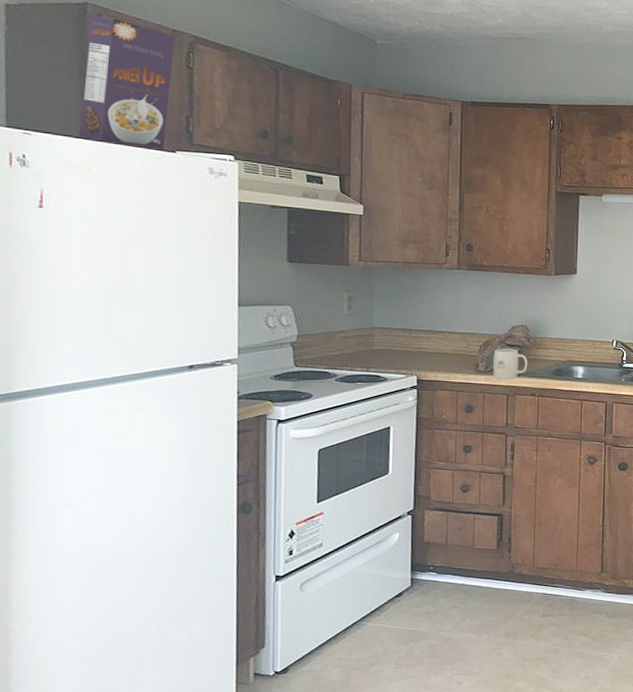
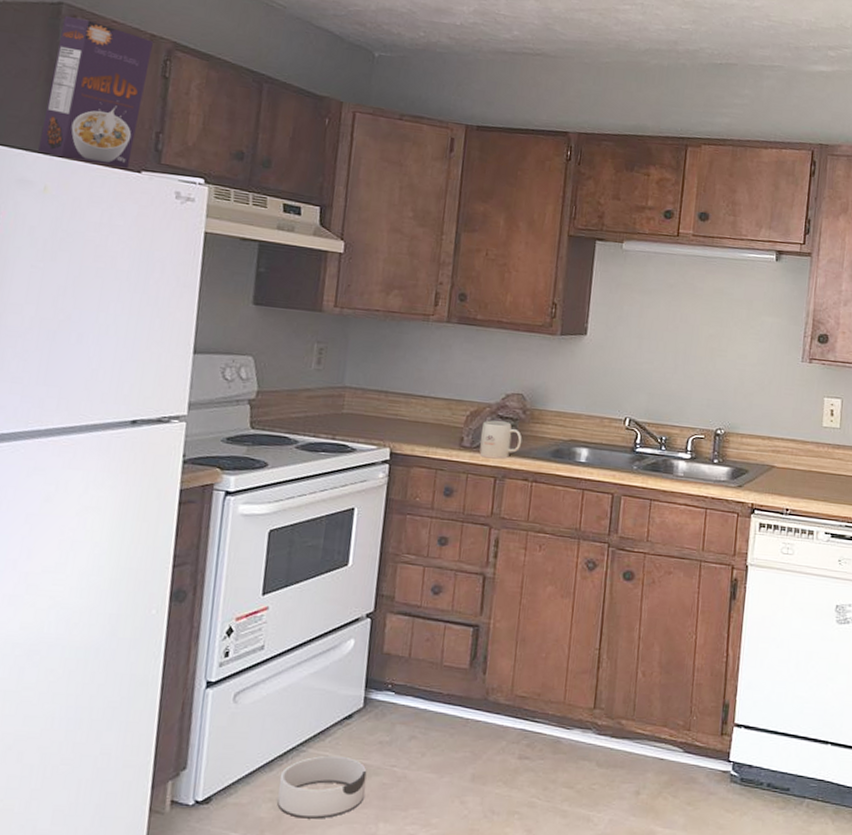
pet bowl: none [344,626,418,678] -> present [277,755,367,819]

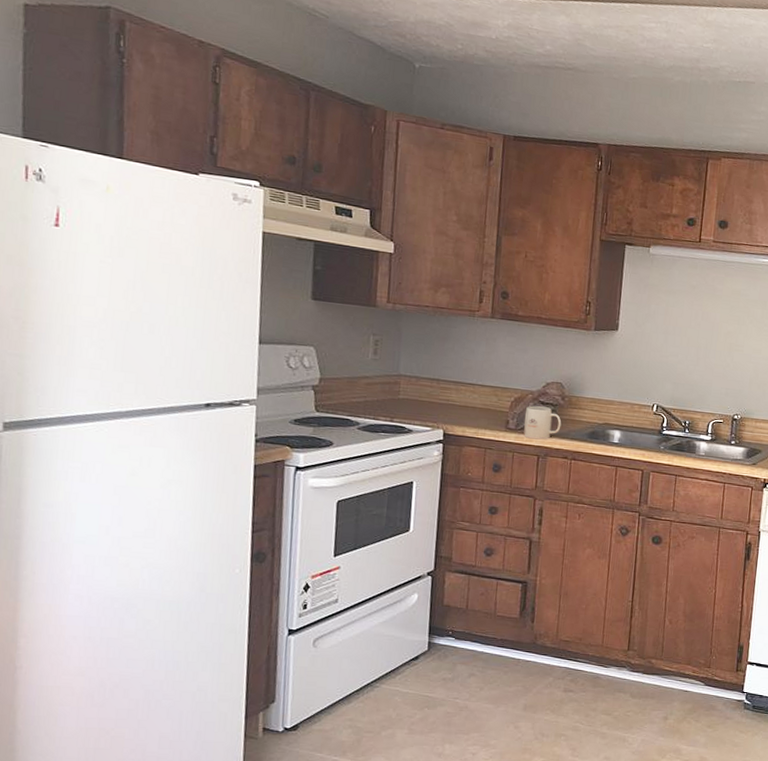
cereal box: present [38,15,153,169] -> none [98,19,202,171]
pet bowl: present [277,755,367,819] -> none [356,690,433,742]

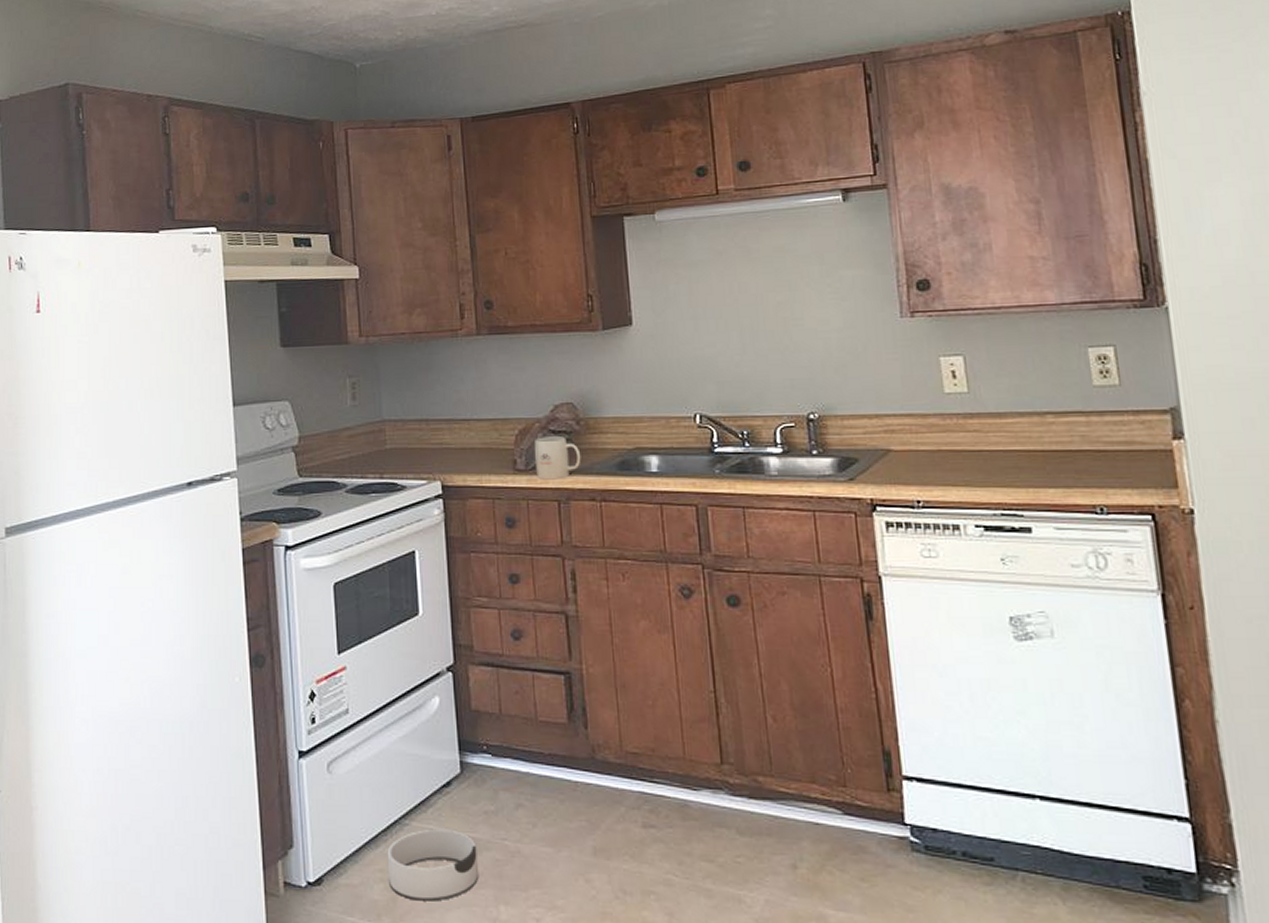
pet bowl: none [356,690,433,742] -> present [387,828,478,901]

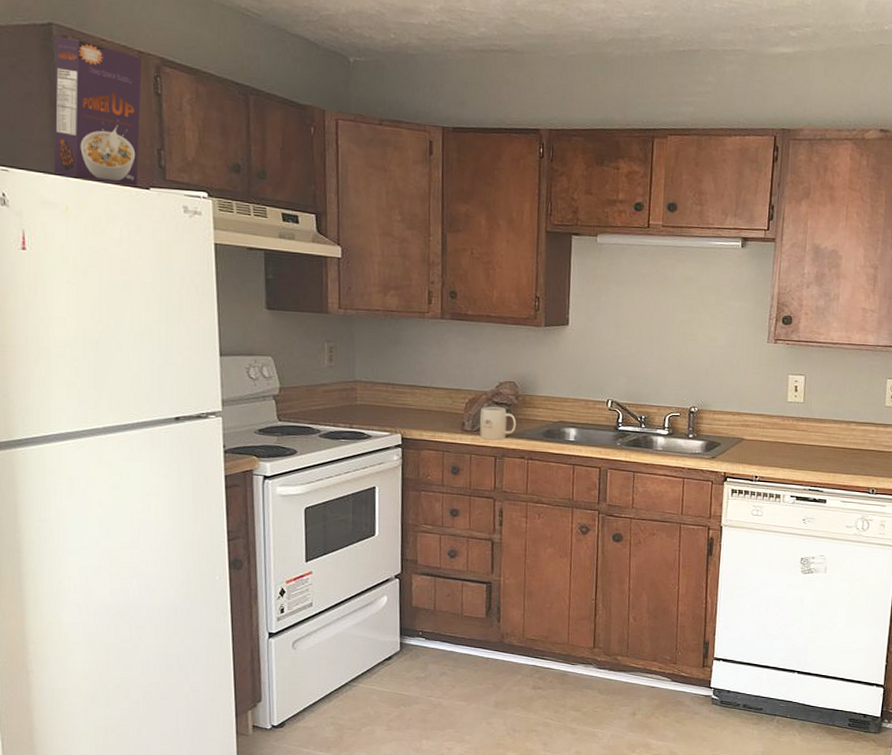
cereal box: none [68,94,150,232] -> present [54,36,141,186]
pet bowl: present [387,828,478,901] -> none [337,689,408,738]

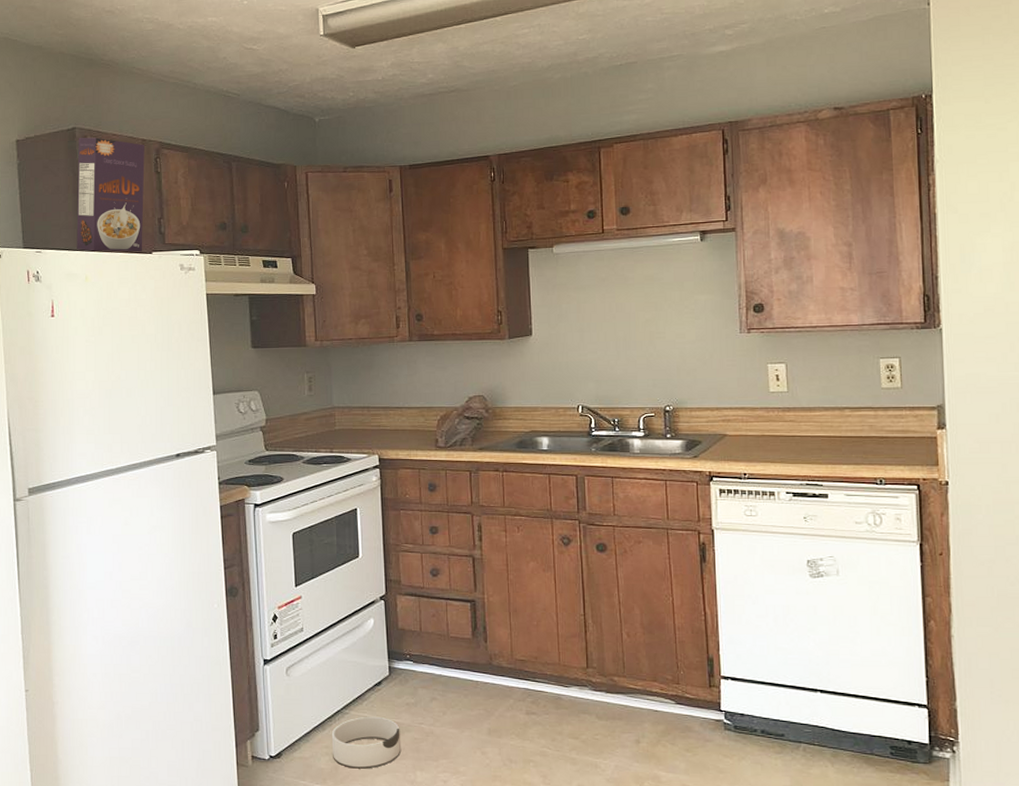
pet bowl: none [337,689,408,738] -> present [331,716,401,769]
mug: present [479,406,517,441] -> none [452,421,489,455]

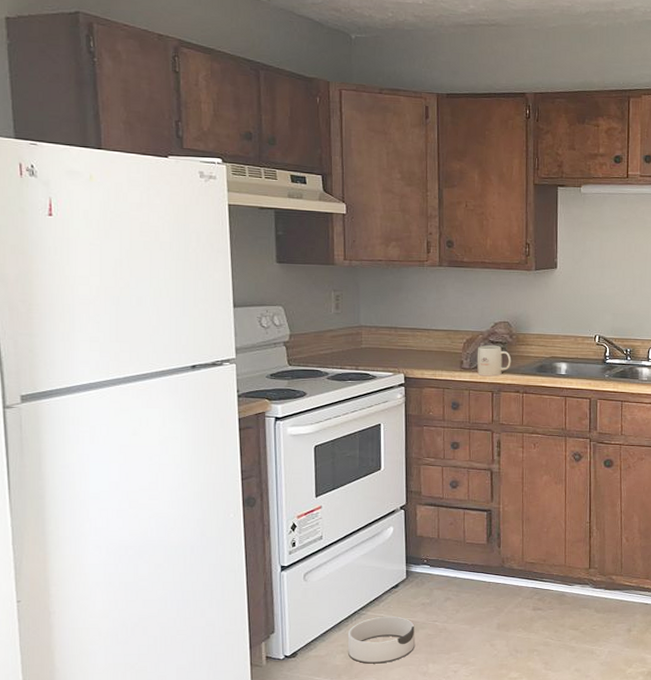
cereal box: present [77,137,145,252] -> none [80,23,161,155]
mug: none [452,421,489,455] -> present [476,345,512,377]

